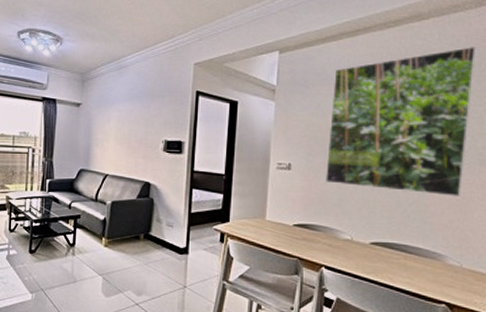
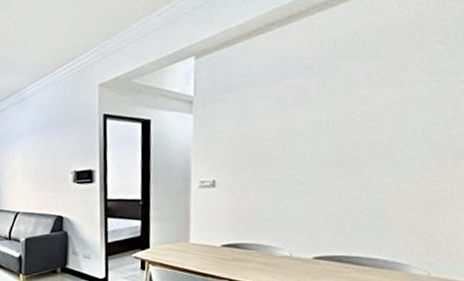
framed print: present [326,45,477,197] -> none [257,10,452,198]

